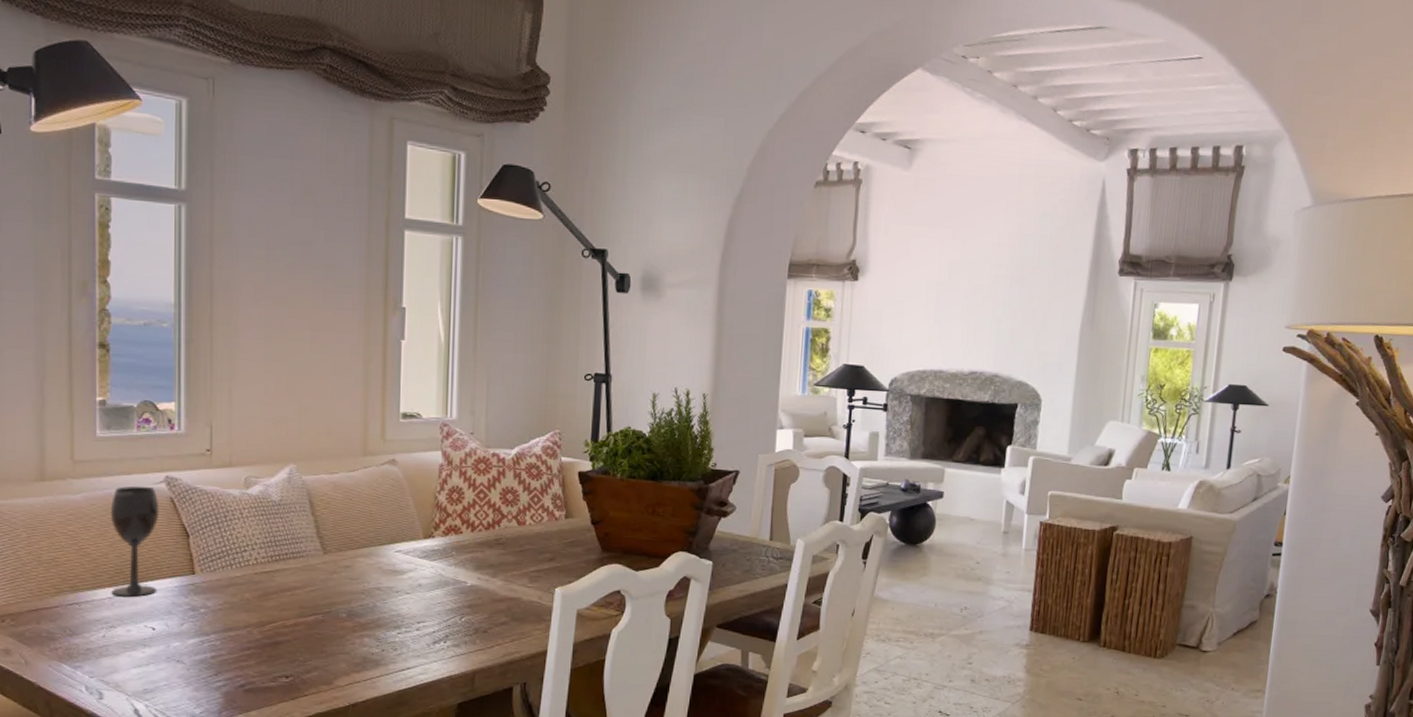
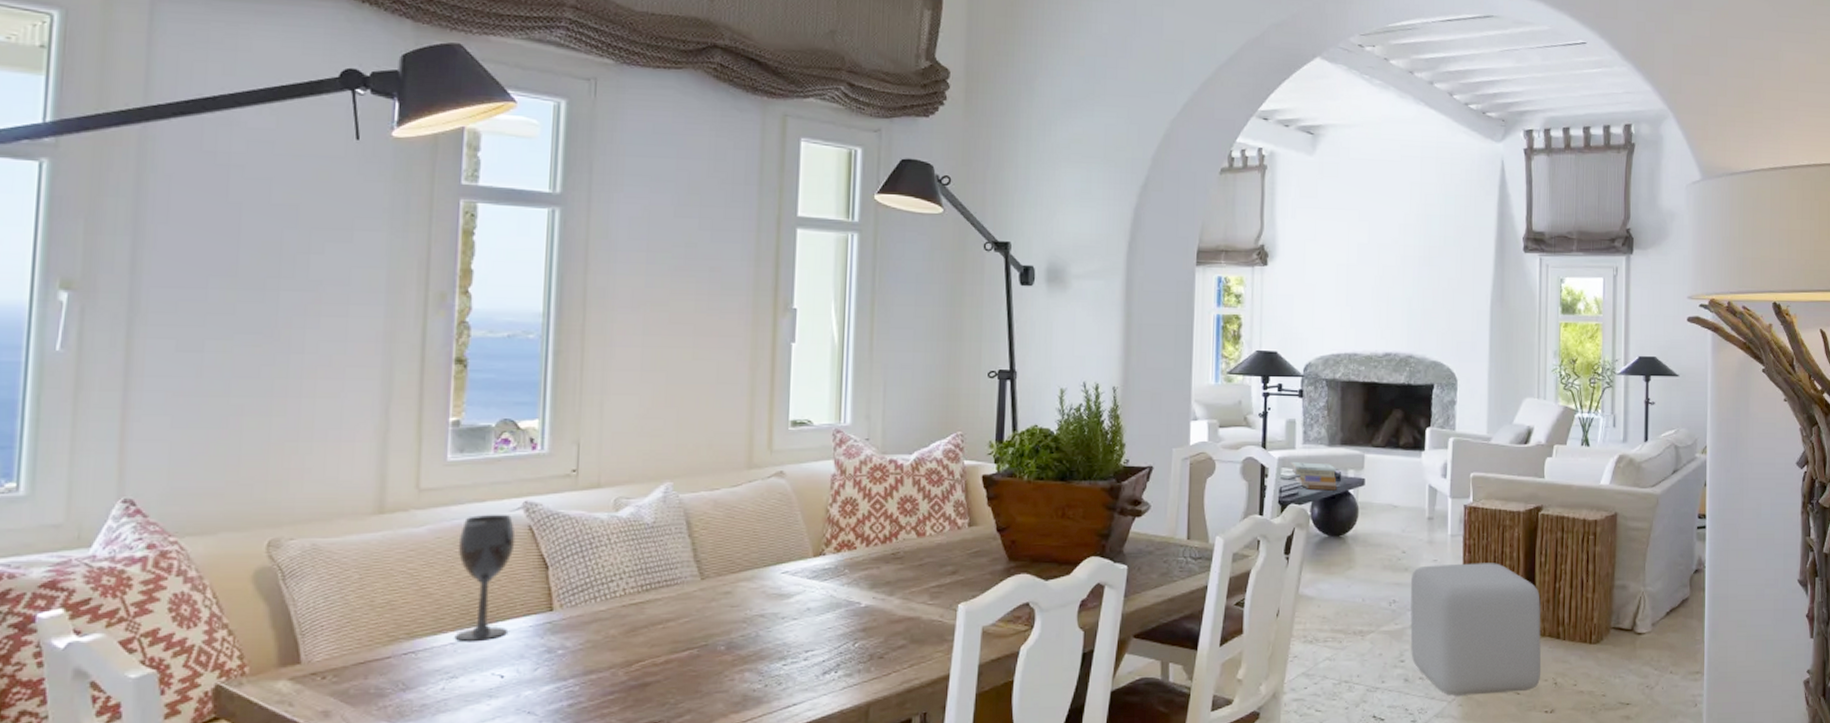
books: none [872,472,917,502] -> present [1290,461,1337,491]
pouf: none [979,576,1109,698] -> present [1410,563,1541,696]

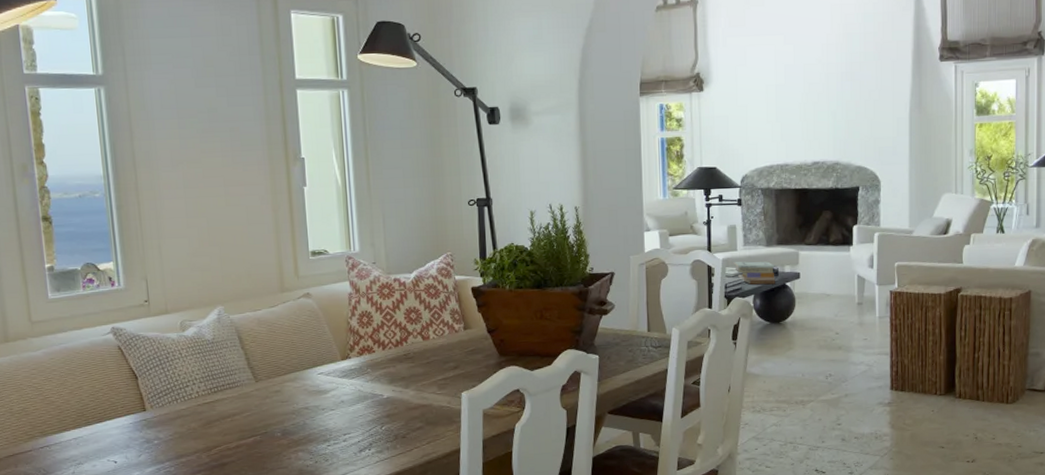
wine glass: present [454,514,516,641] -> none [67,338,114,437]
pouf: present [1410,563,1541,696] -> none [844,339,962,451]

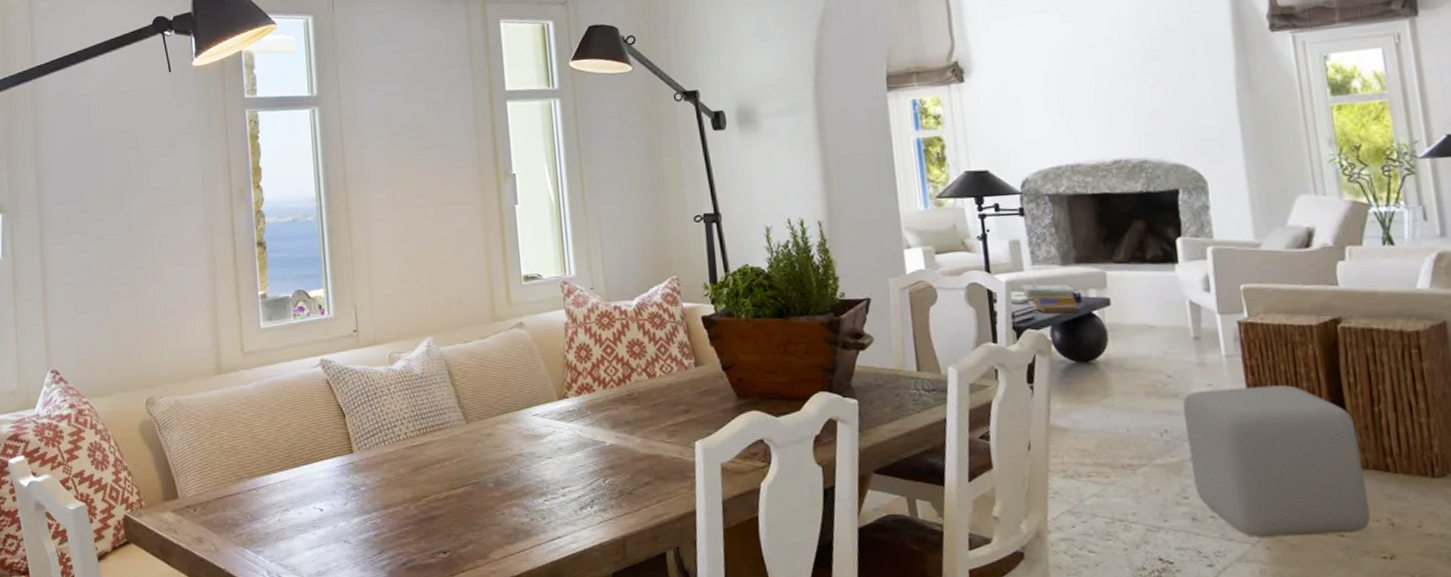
pouf: none [844,339,962,451] -> present [1182,385,1370,537]

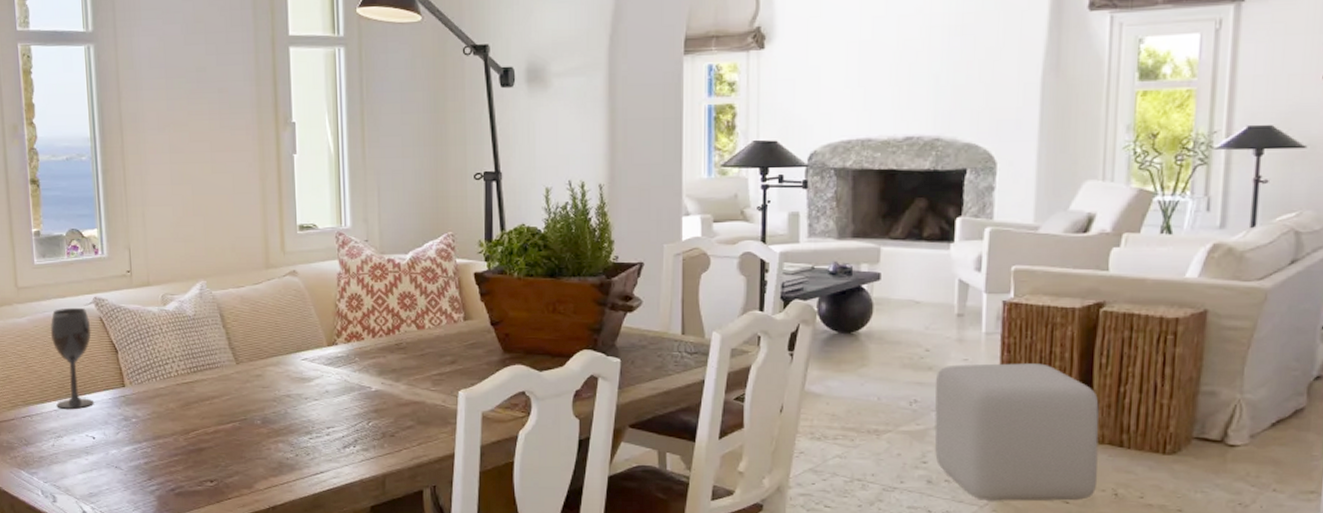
wine glass: none [276,370,321,479] -> present [50,307,93,409]
books: present [1020,284,1078,314] -> none [794,255,848,286]

